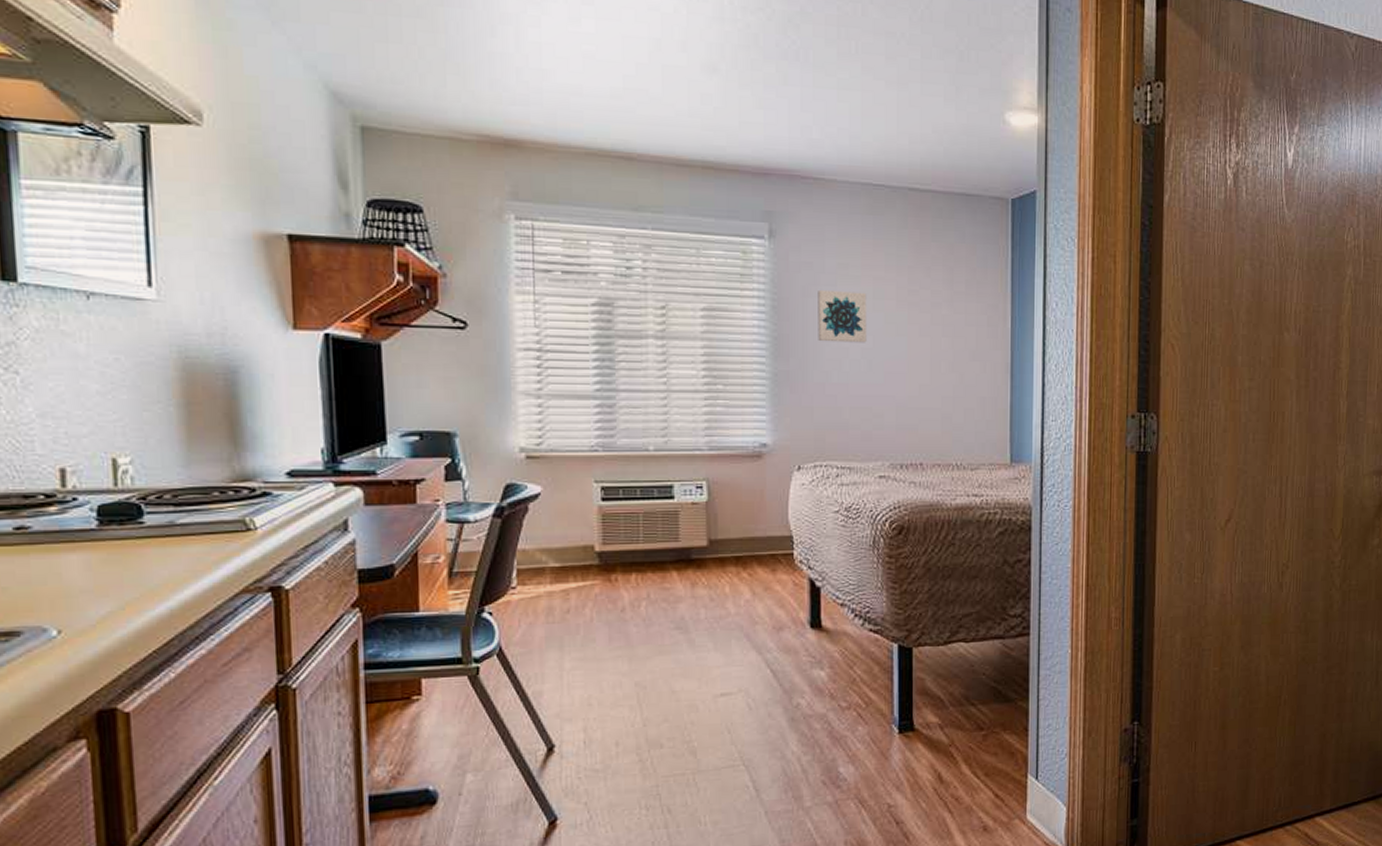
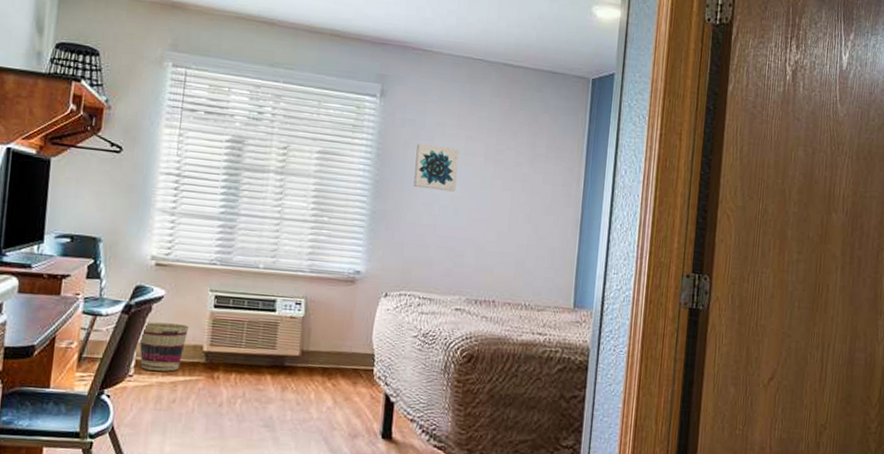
basket: none [517,524,576,579] -> present [139,322,190,372]

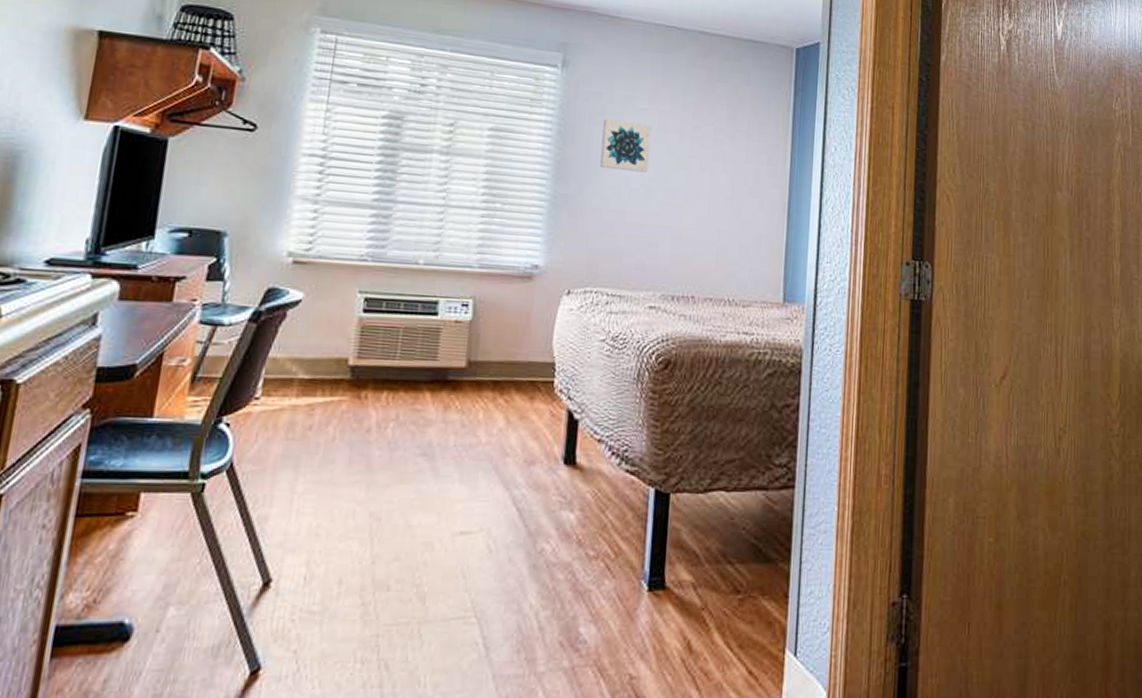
basket: present [139,322,190,372] -> none [269,331,332,392]

